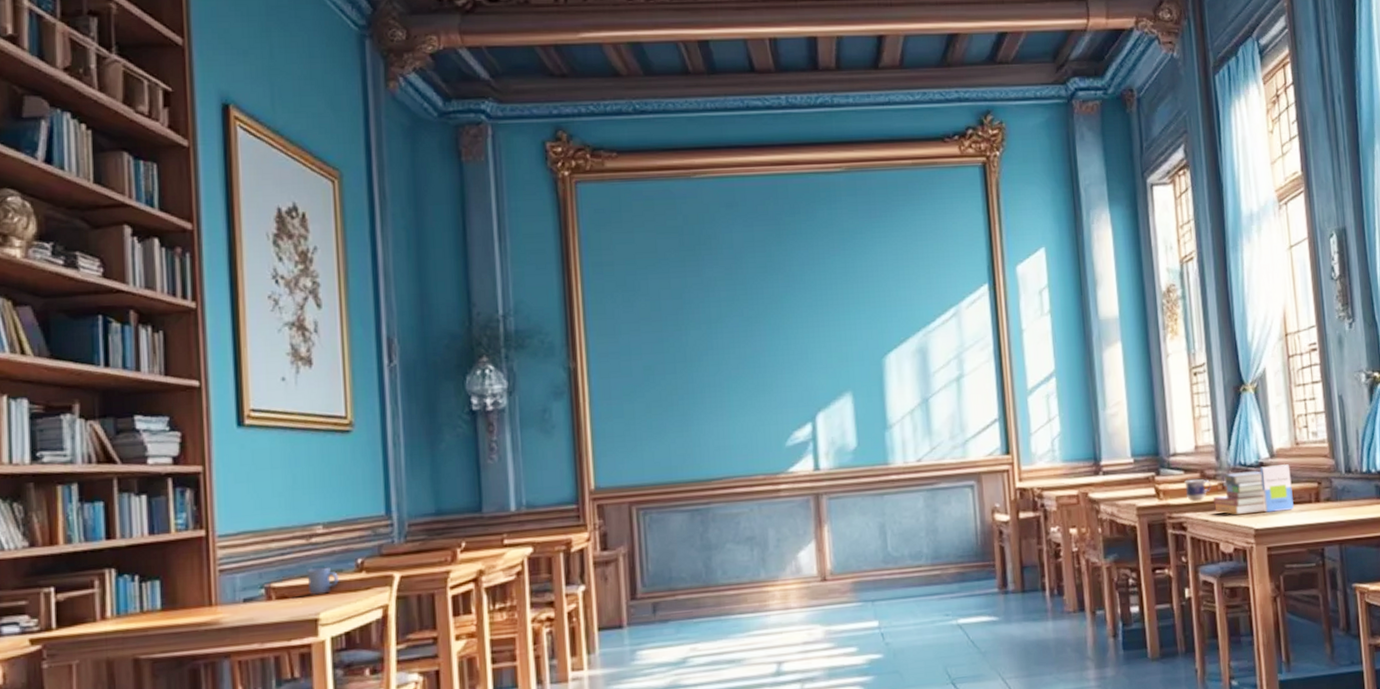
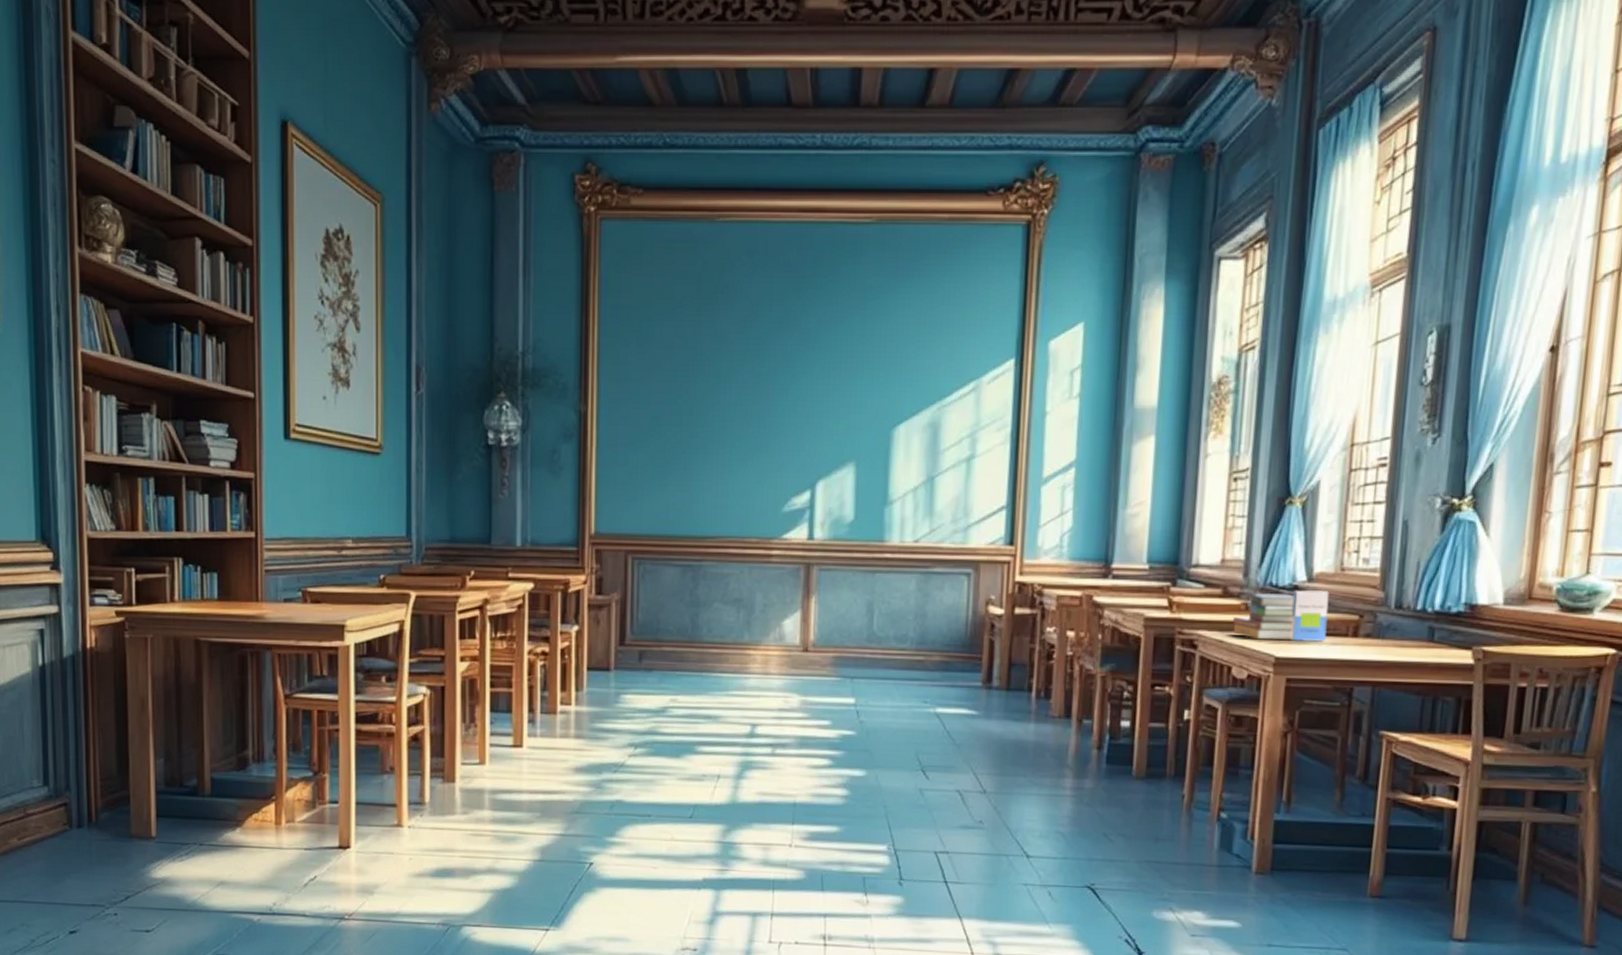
mug: present [306,567,339,595] -> none [337,578,363,603]
cup: present [1184,478,1212,503] -> none [1202,594,1234,621]

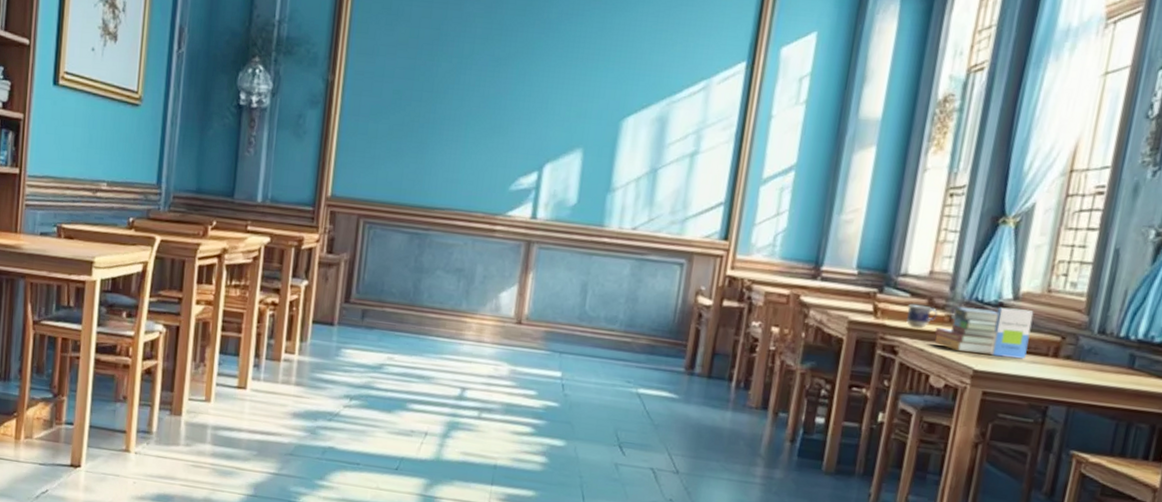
cup: none [1202,594,1234,621] -> present [906,304,938,329]

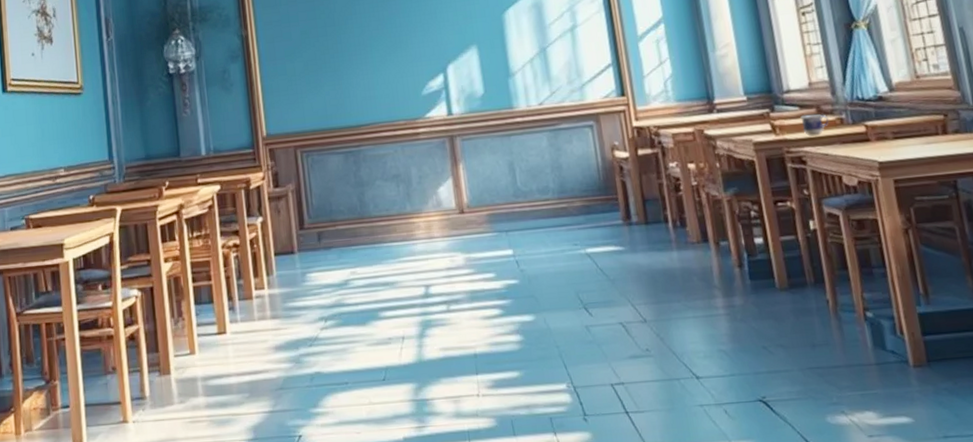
books: present [934,306,999,354] -> none [831,105,889,149]
book: present [990,307,1034,360] -> none [878,97,920,146]

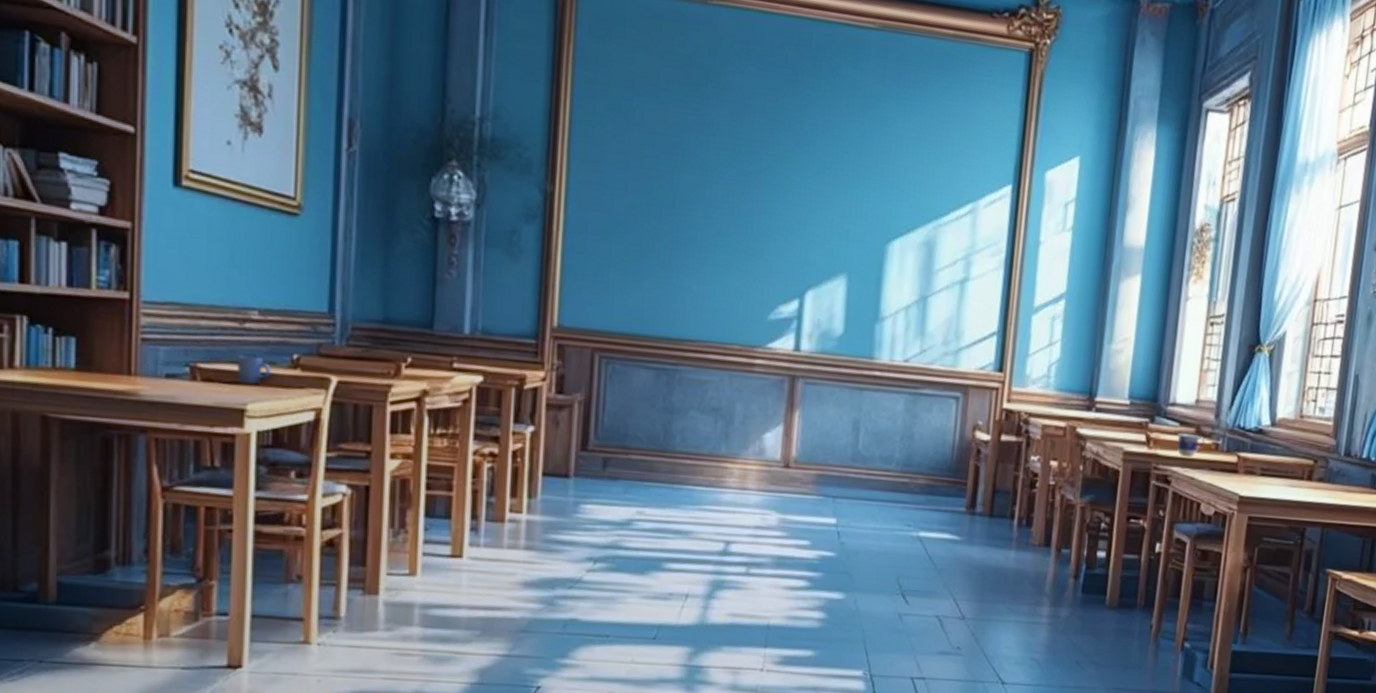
mug: none [54,202,77,225] -> present [236,355,271,385]

